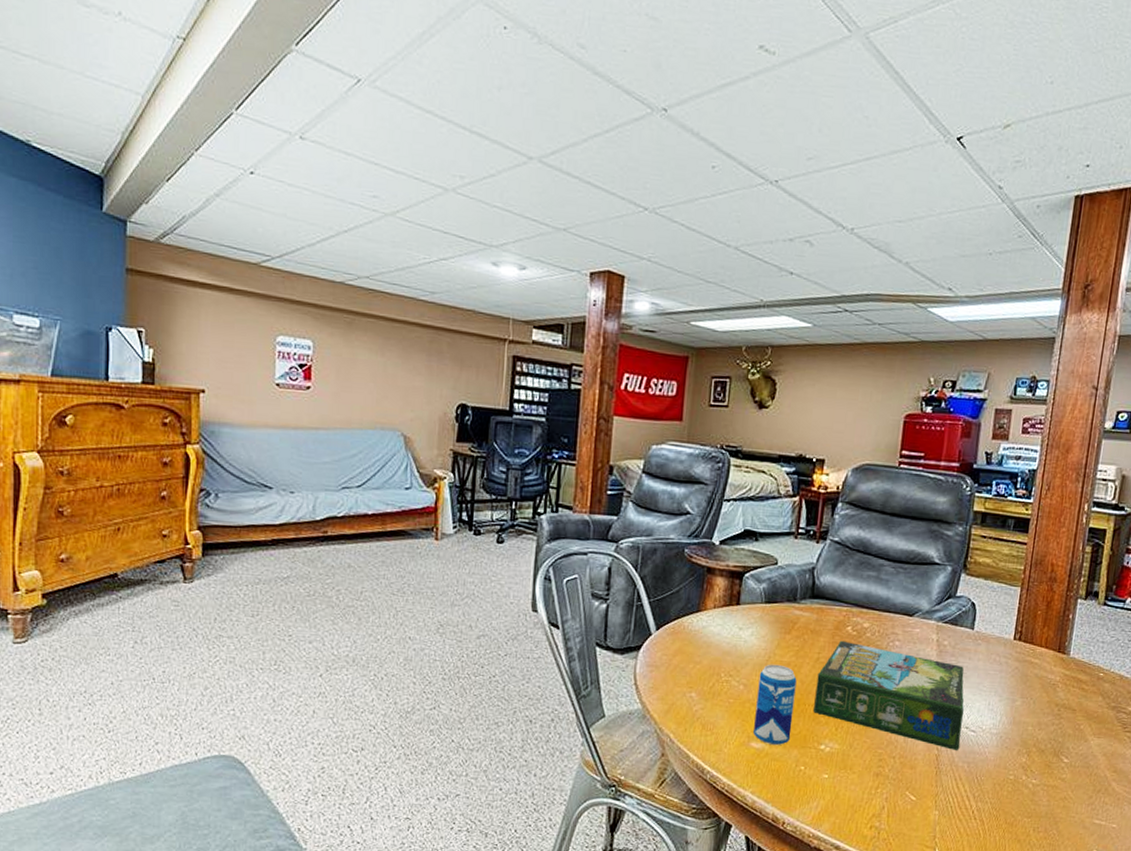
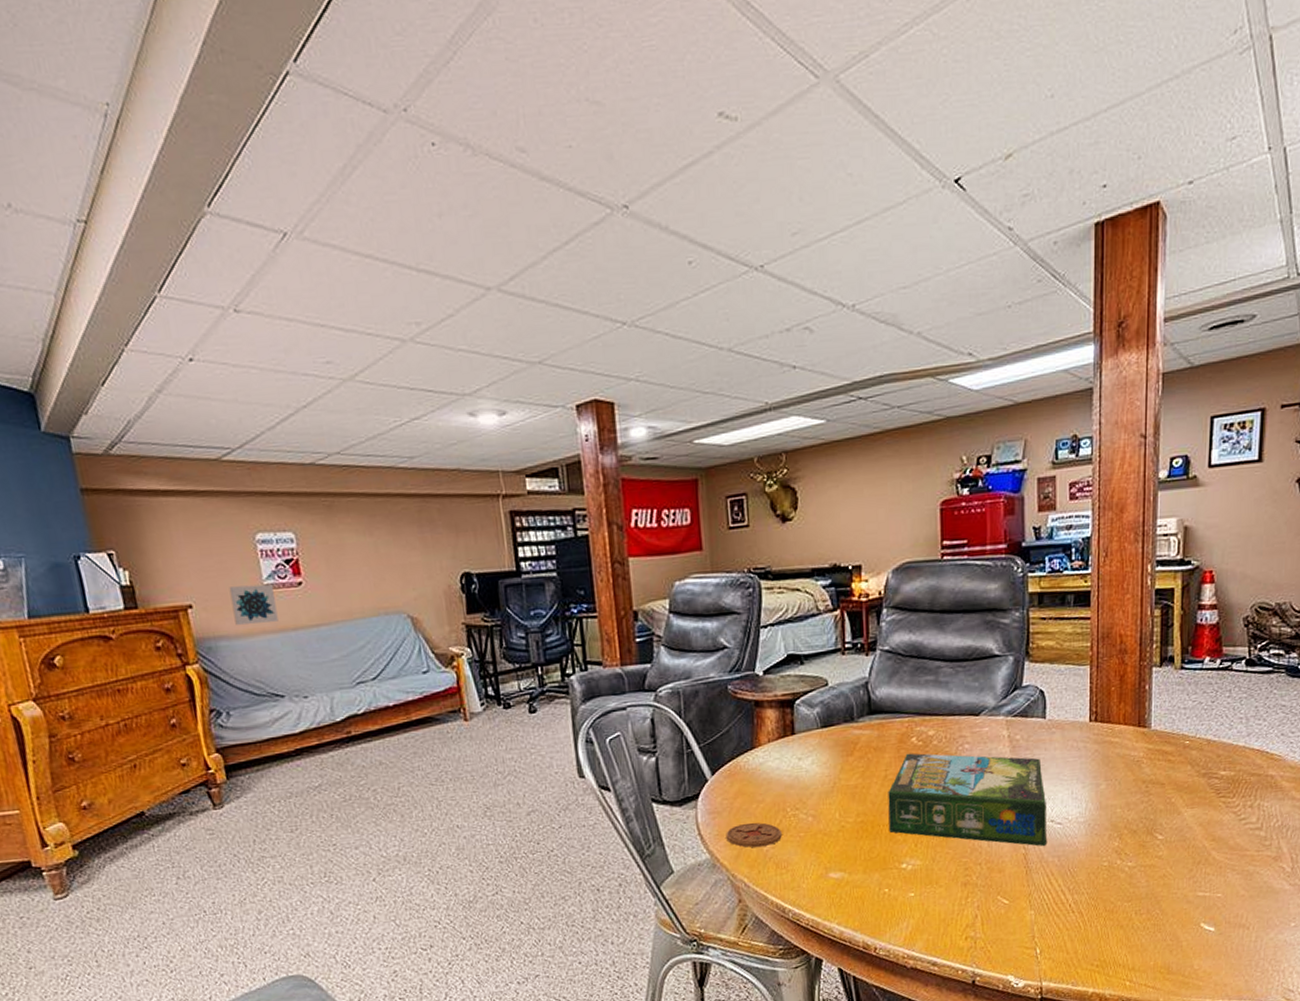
wall art: none [241,380,283,418] -> present [229,583,279,625]
coaster: none [660,681,713,707] -> present [726,822,782,848]
beverage can: present [753,664,797,746] -> none [827,789,870,873]

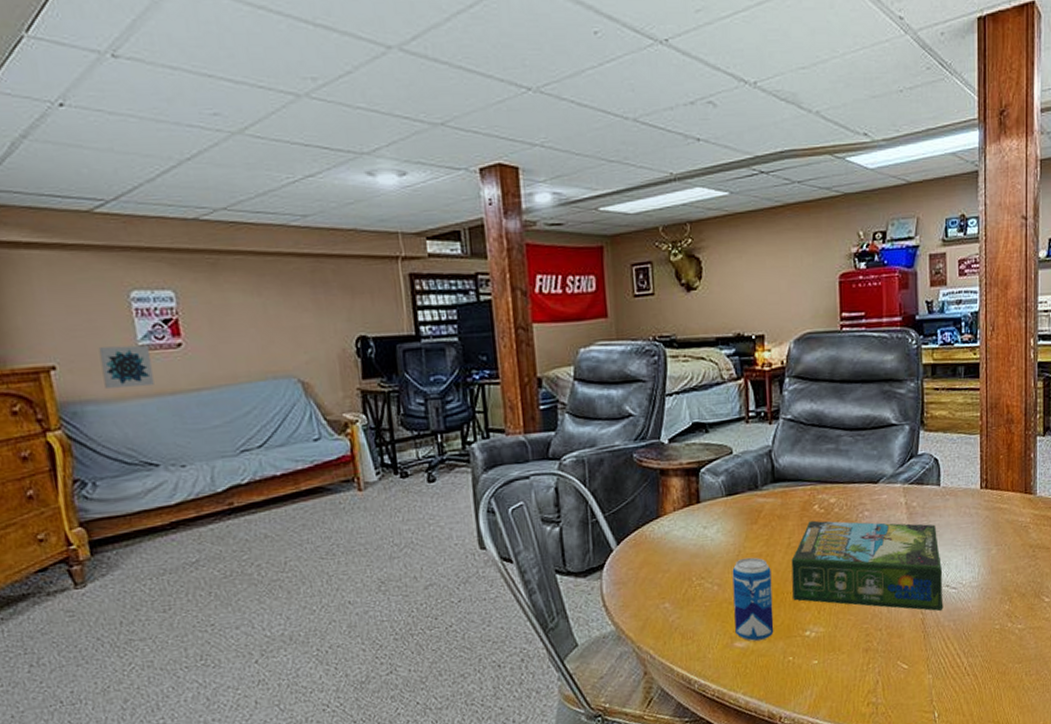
coaster: present [726,822,782,848] -> none [631,592,688,619]
beverage can: none [827,789,870,873] -> present [732,557,774,642]

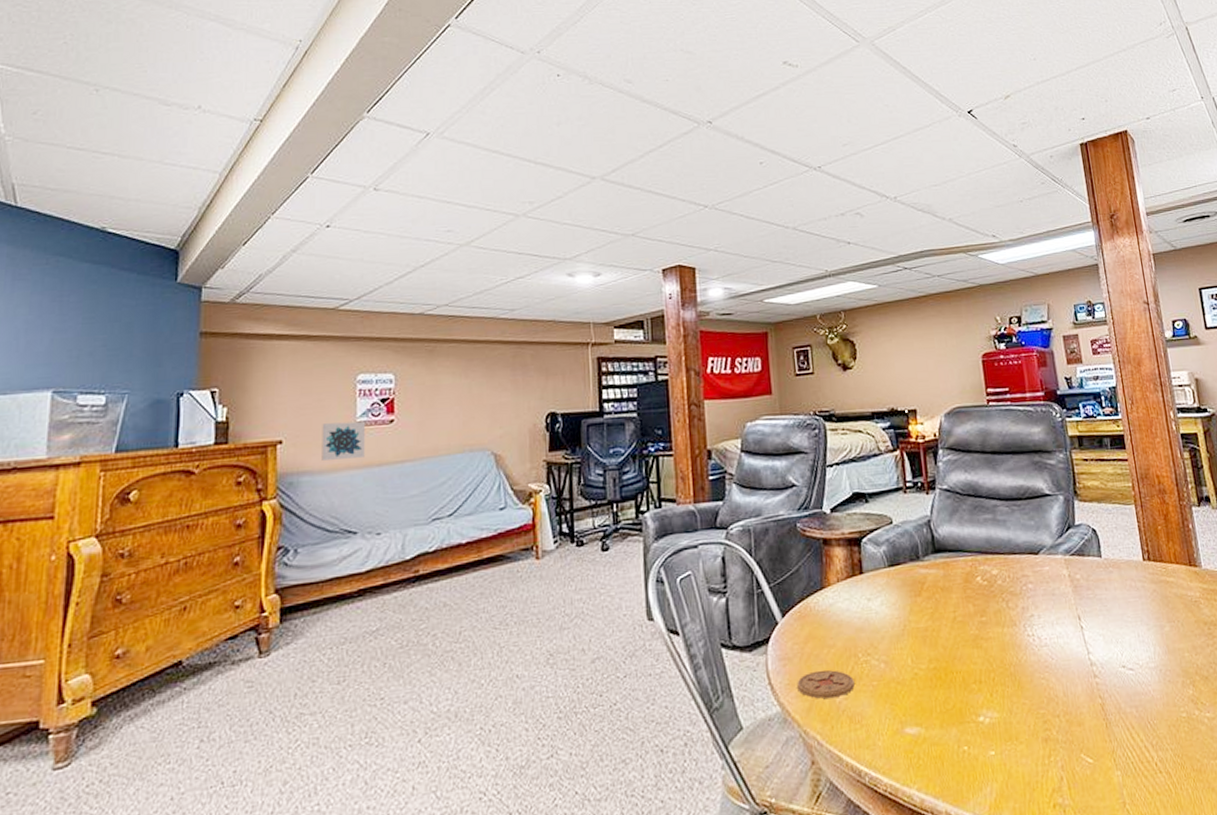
coaster: none [631,592,688,619] -> present [797,669,855,699]
beverage can: present [732,557,774,642] -> none [898,632,946,728]
board game: present [791,520,944,612] -> none [958,593,1123,696]

